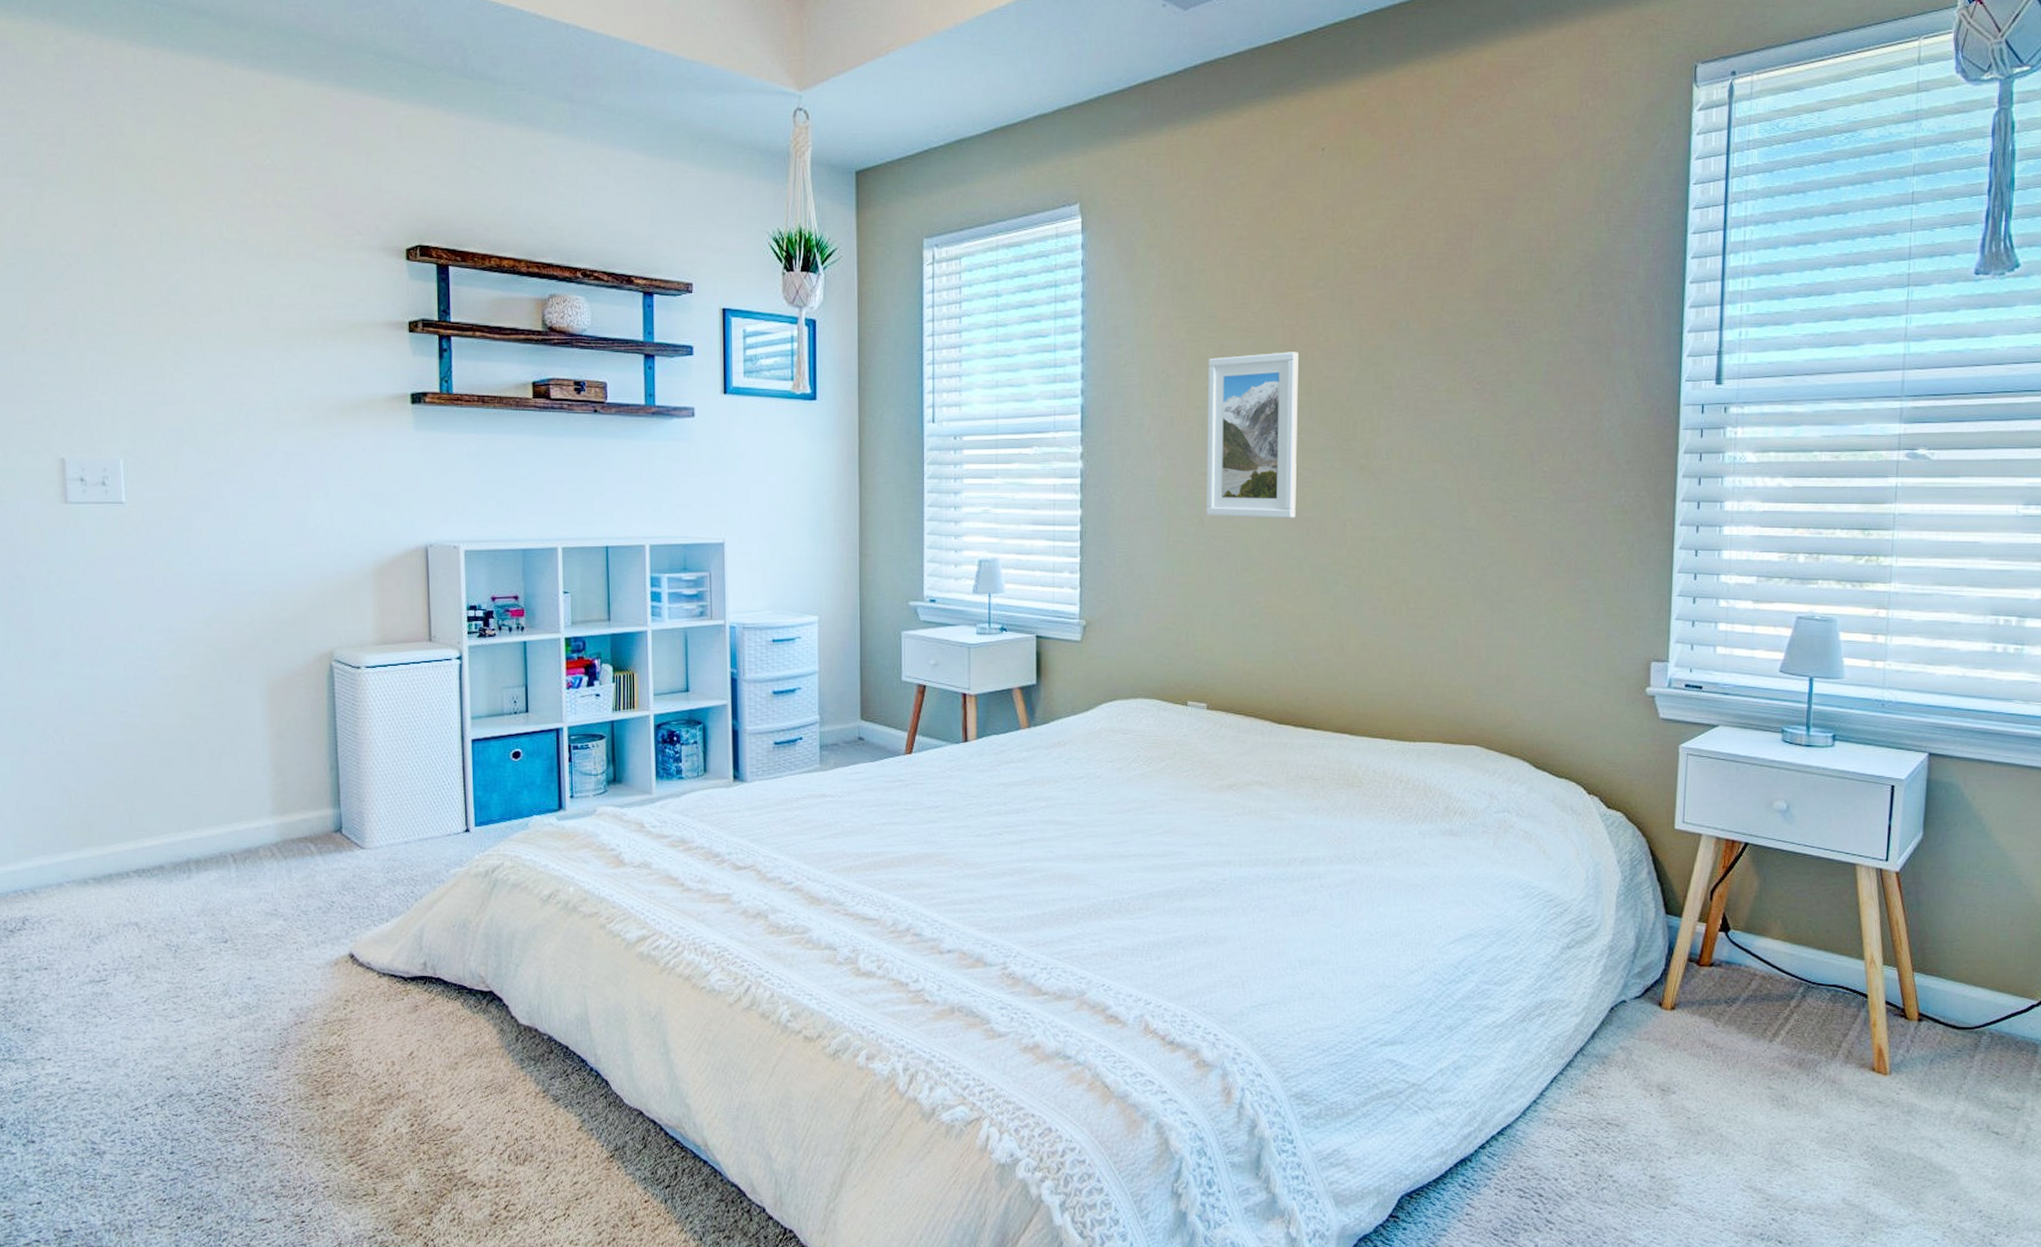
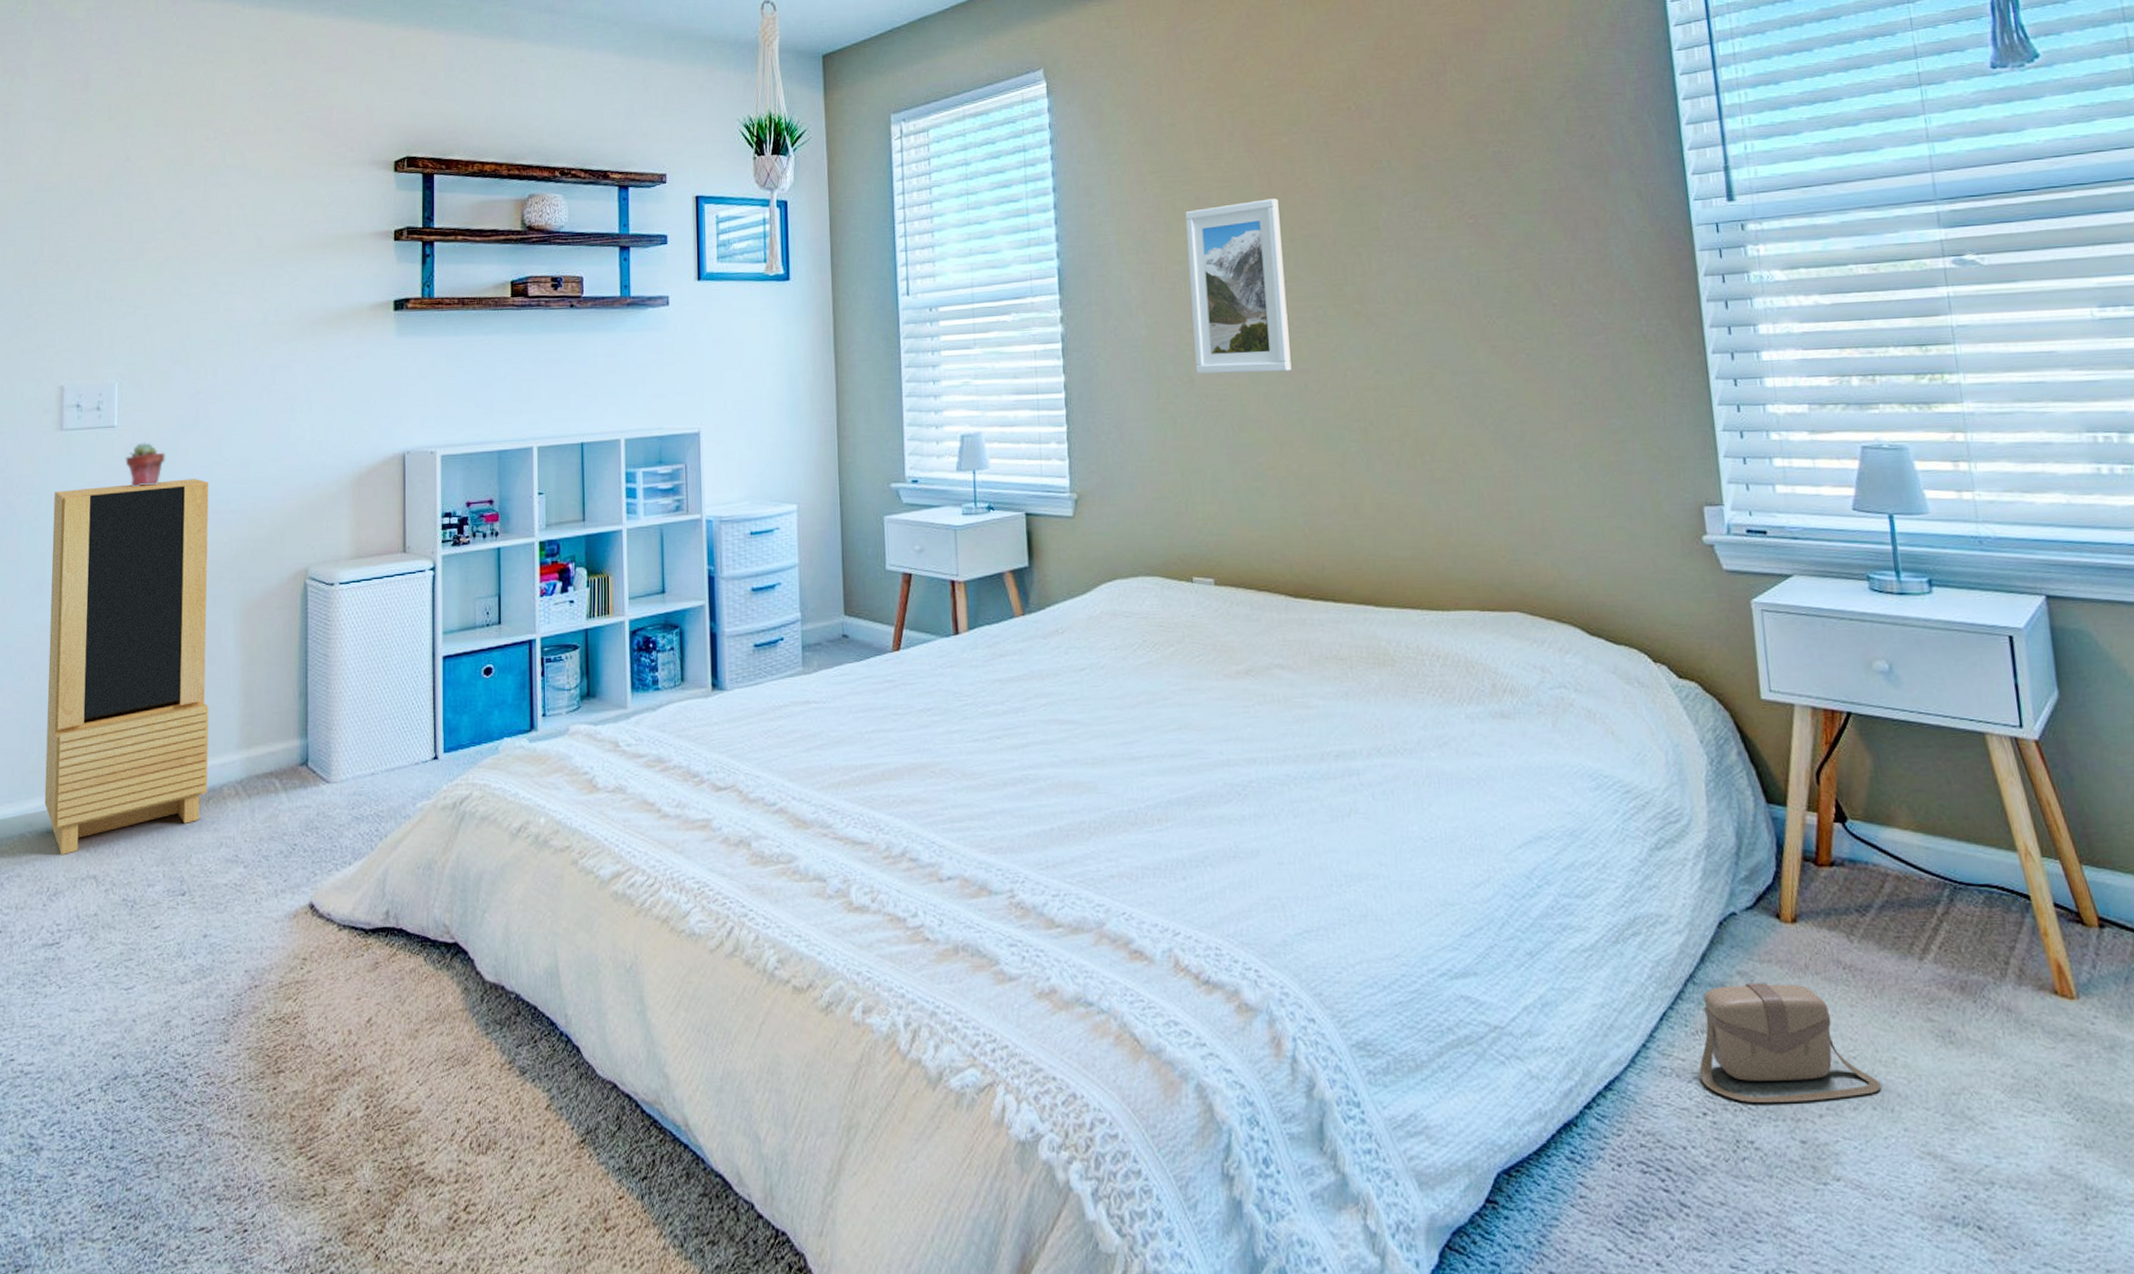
storage cabinet: none [64,559,243,903] -> present [44,478,209,854]
potted succulent: none [137,520,179,563] -> present [125,442,165,487]
saddlebag: none [1576,1056,1722,1147] -> present [1699,983,1881,1102]

